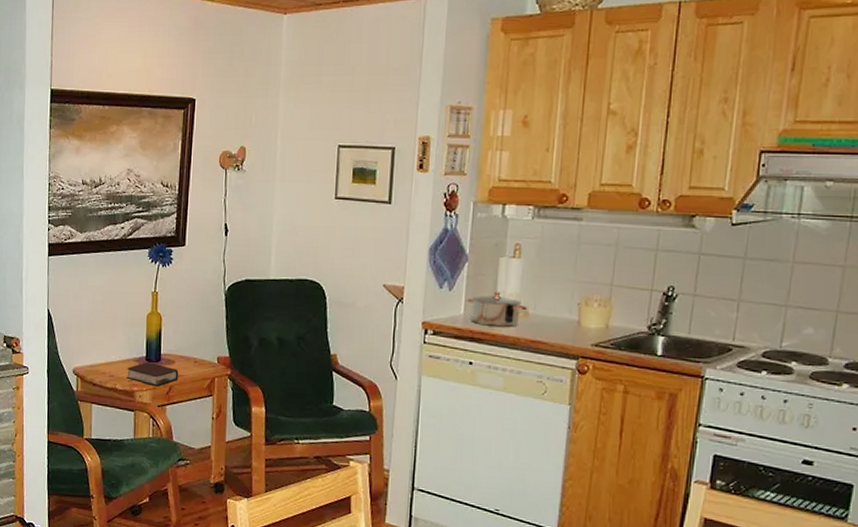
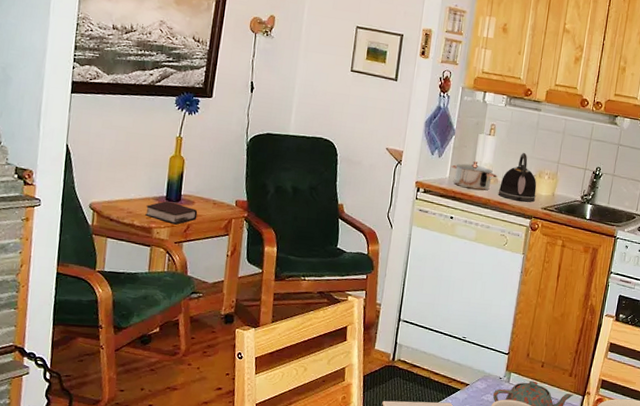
kettle: none [530,276,584,338] -> present [498,153,537,202]

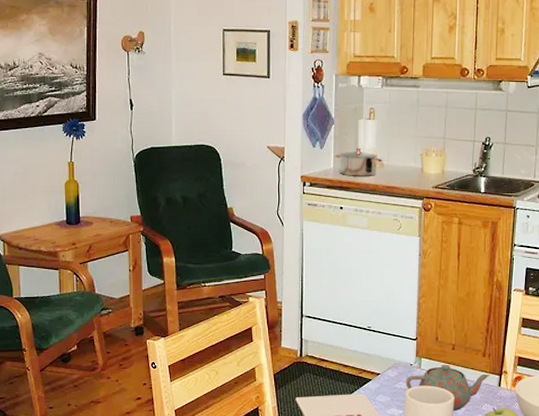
bible: present [145,201,198,225] -> none [50,225,97,246]
kettle: present [498,153,537,202] -> none [385,133,426,183]

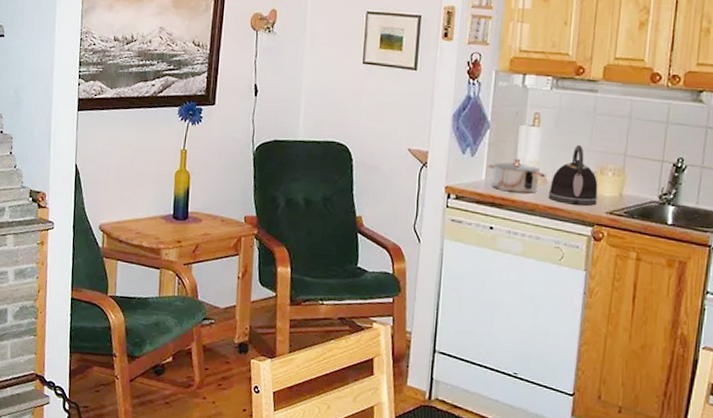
kettle: none [385,133,426,183] -> present [548,145,599,206]

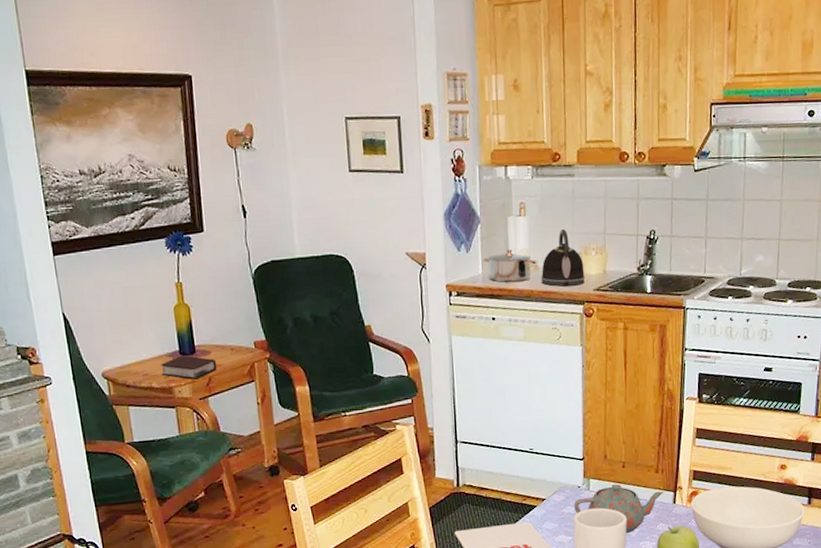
bible: none [153,220,206,245] -> present [161,355,217,380]

